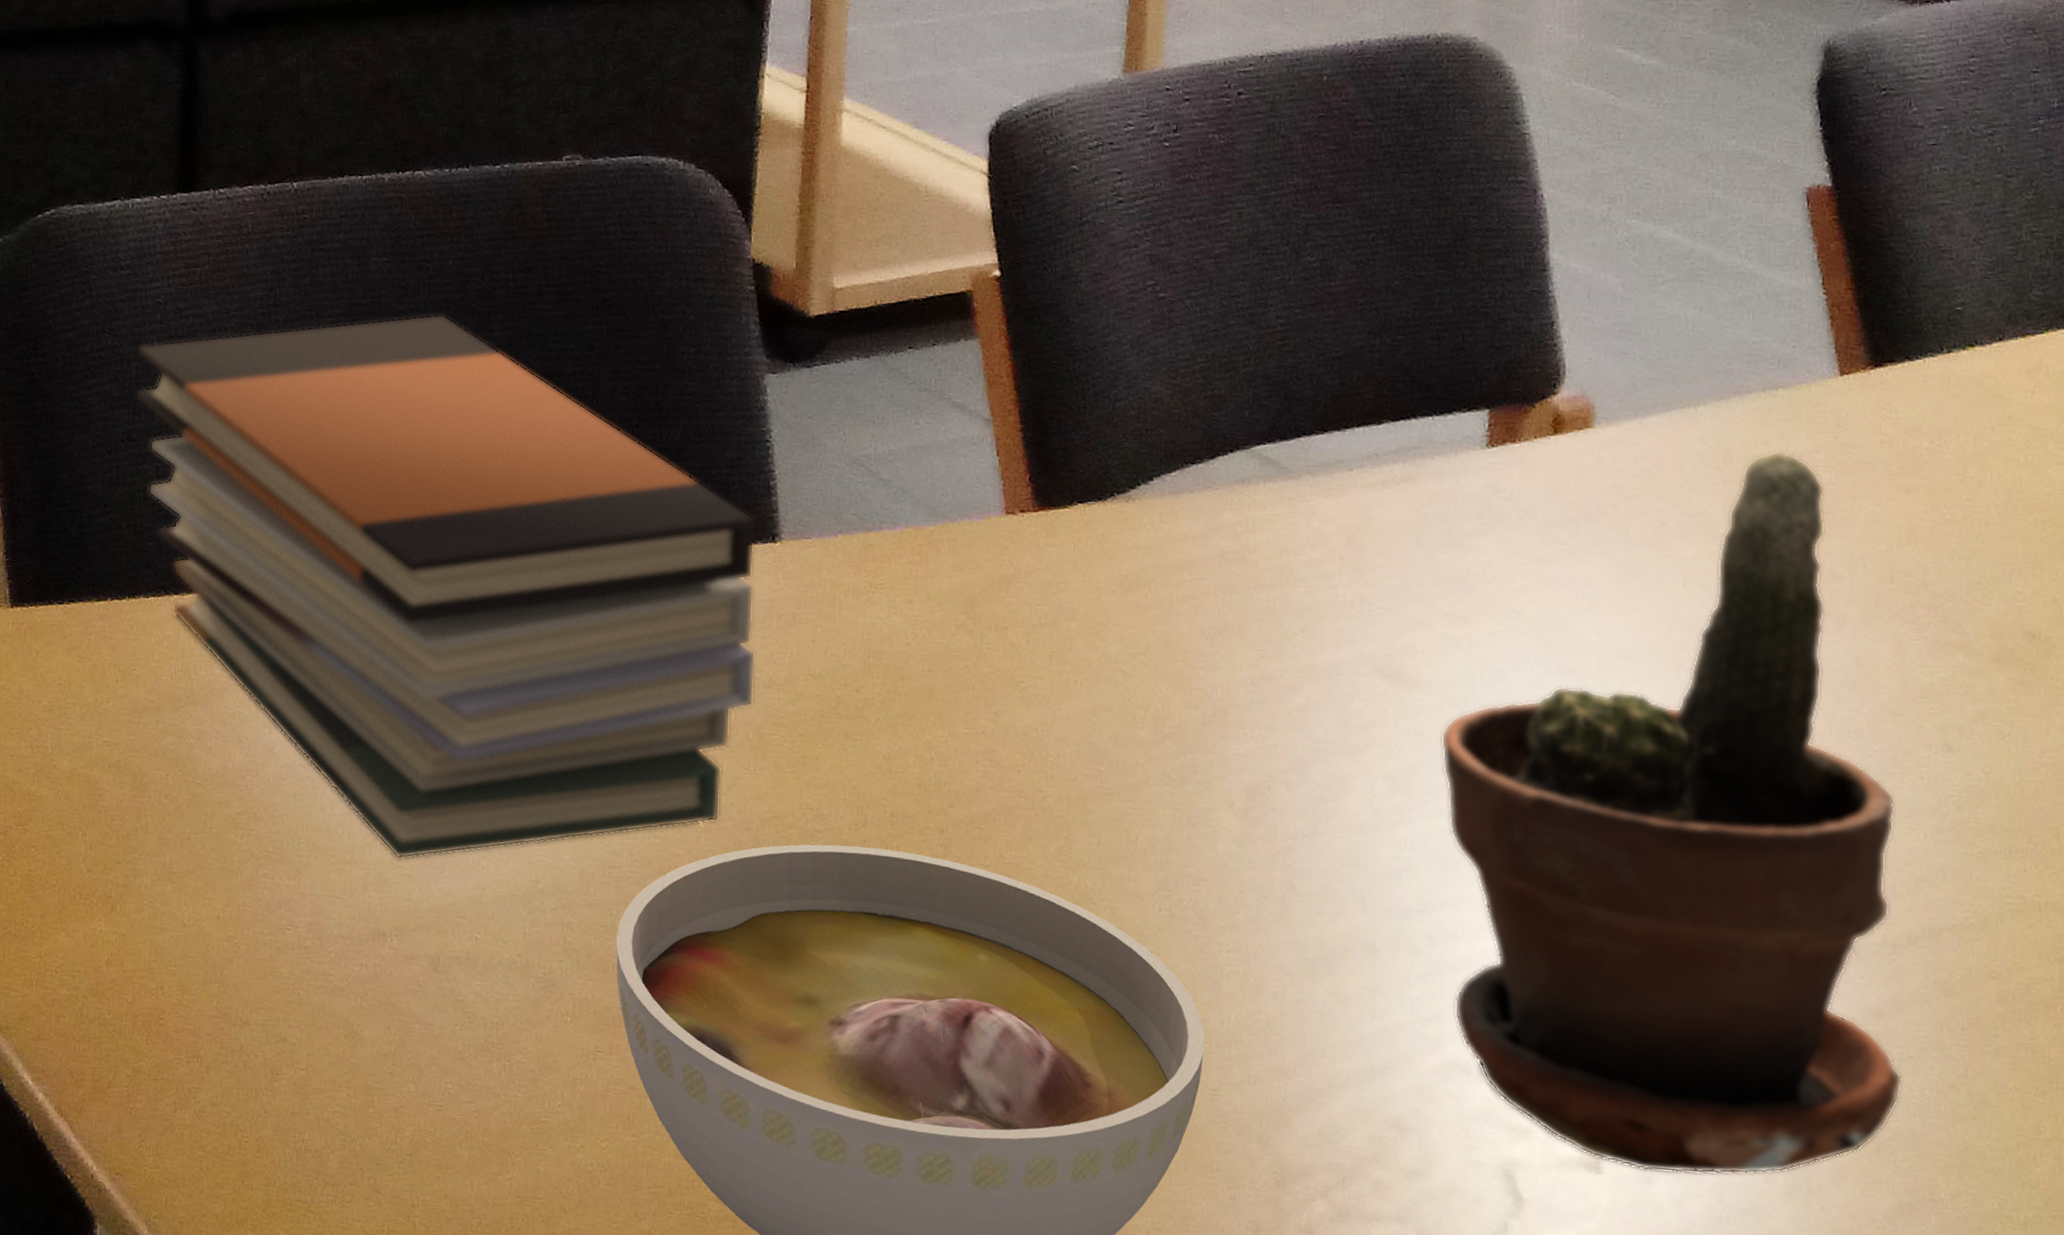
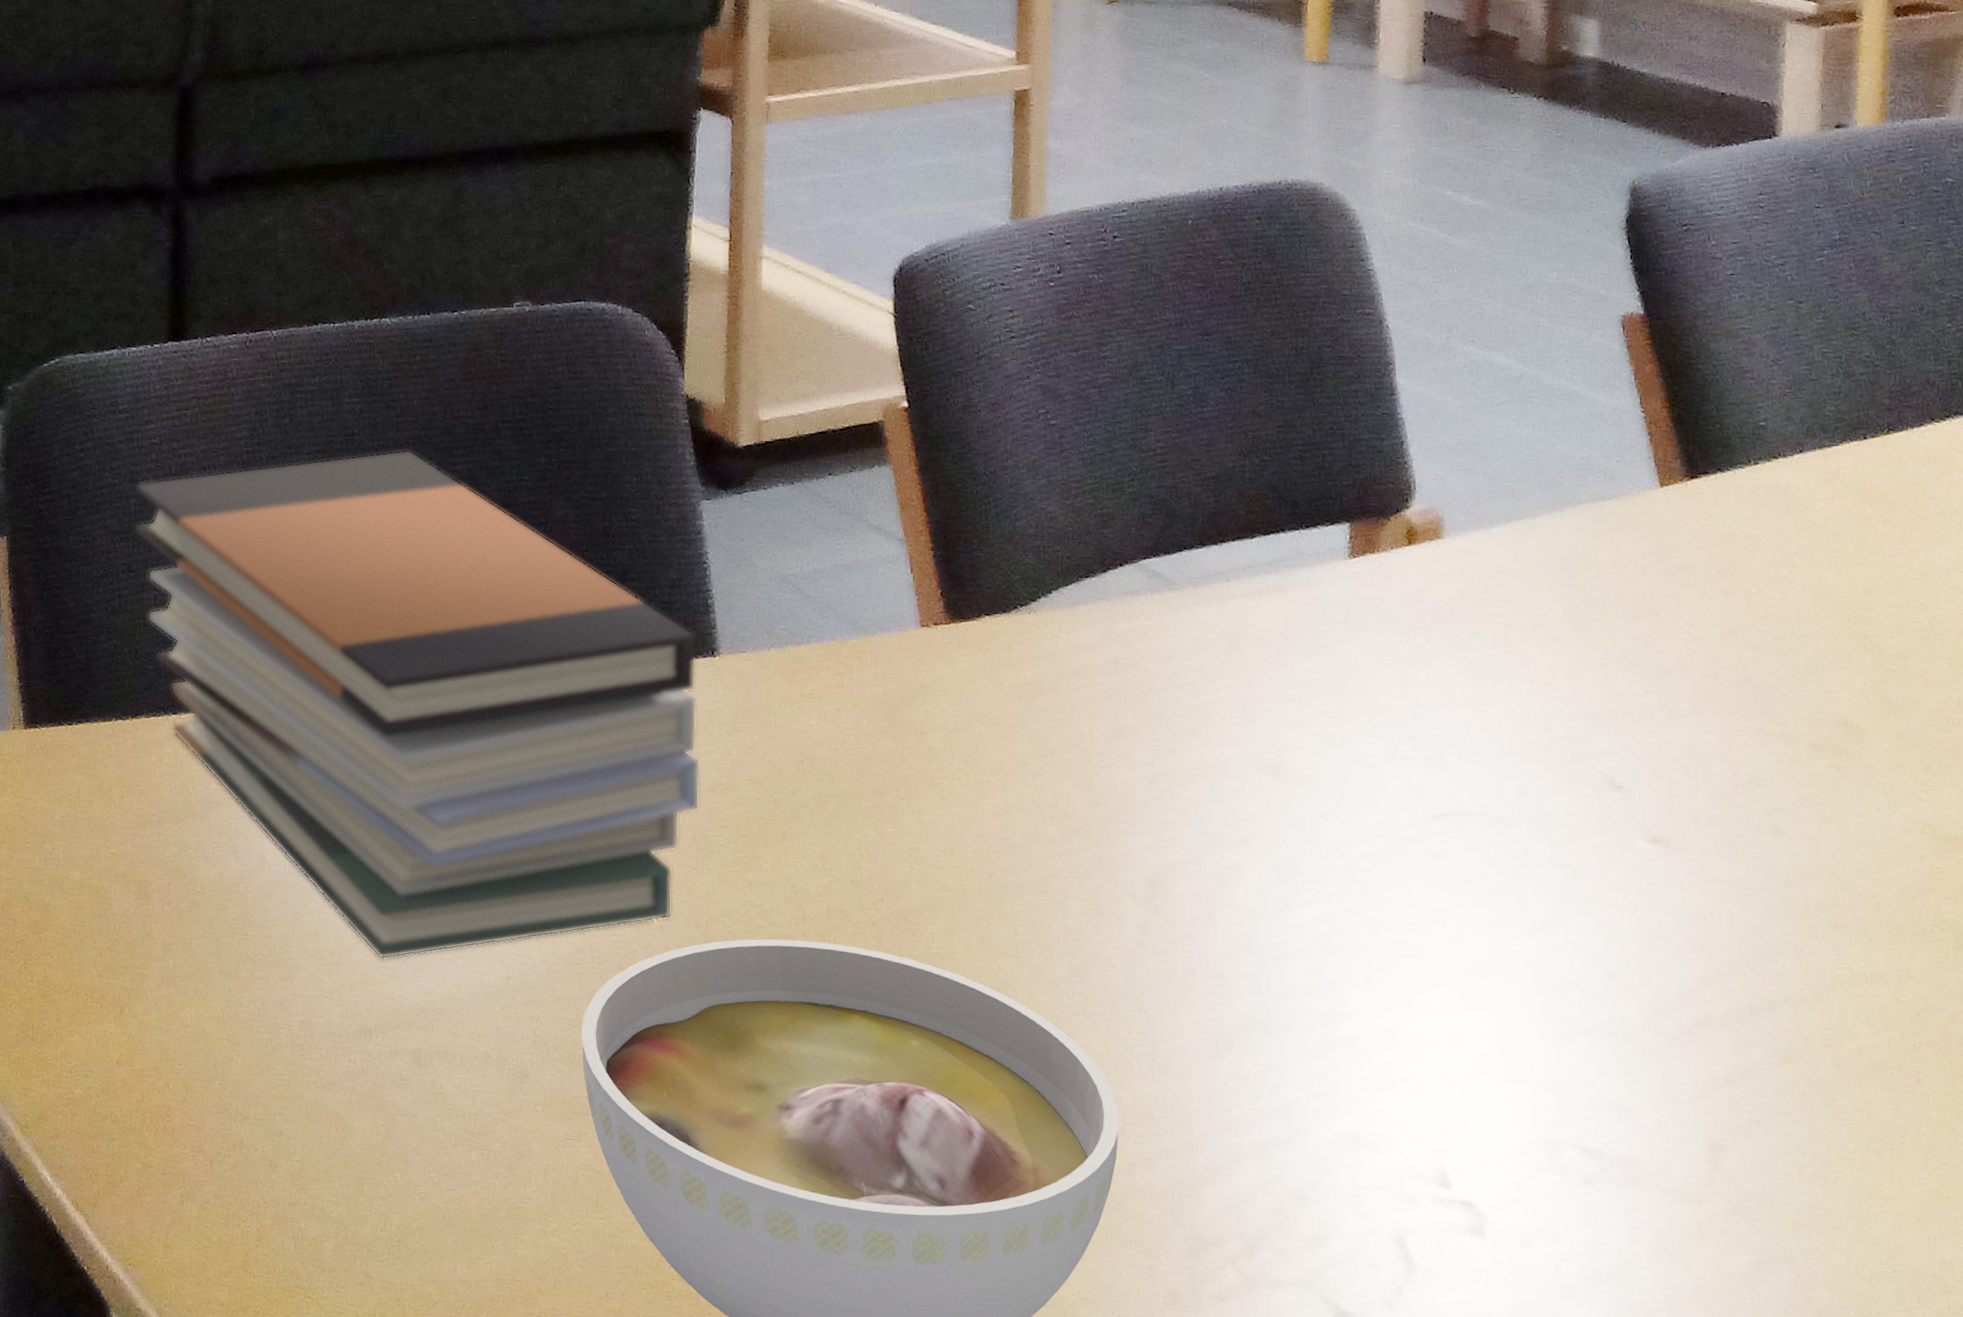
potted plant: present [1441,450,1903,1175] -> none [1320,556,1753,1237]

